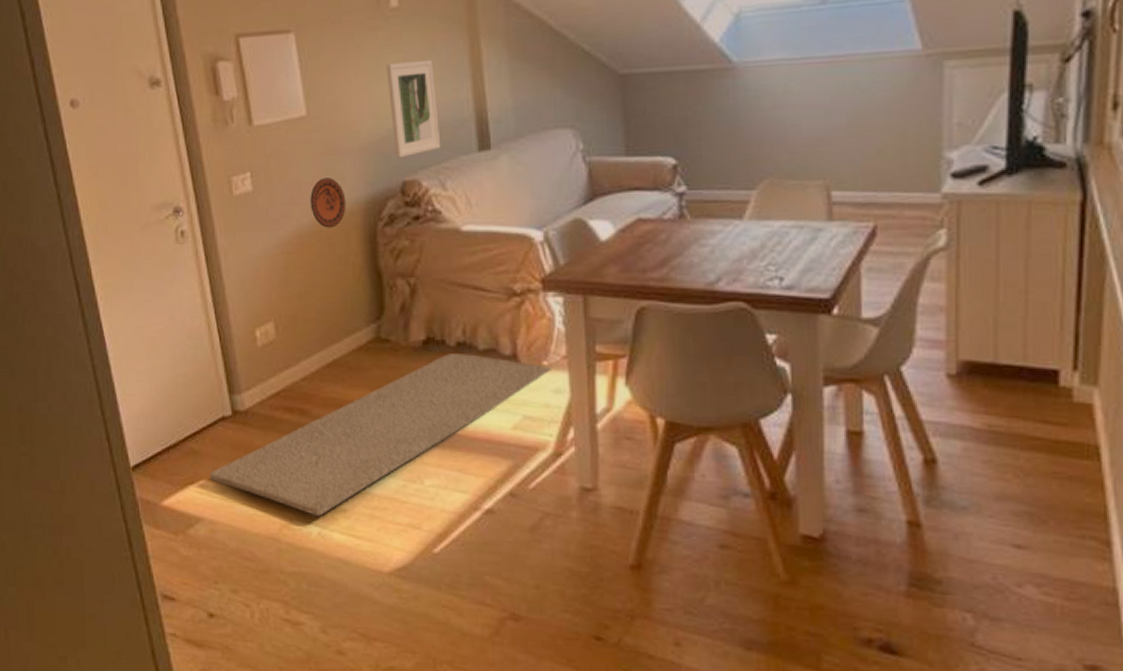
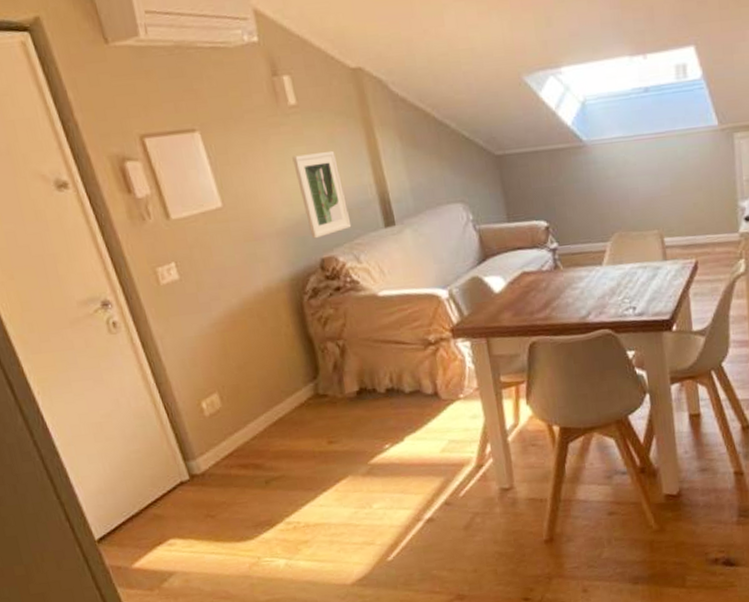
rug: present [210,354,552,516] -> none [176,397,467,551]
decorative plate: present [310,178,346,228] -> none [236,261,272,306]

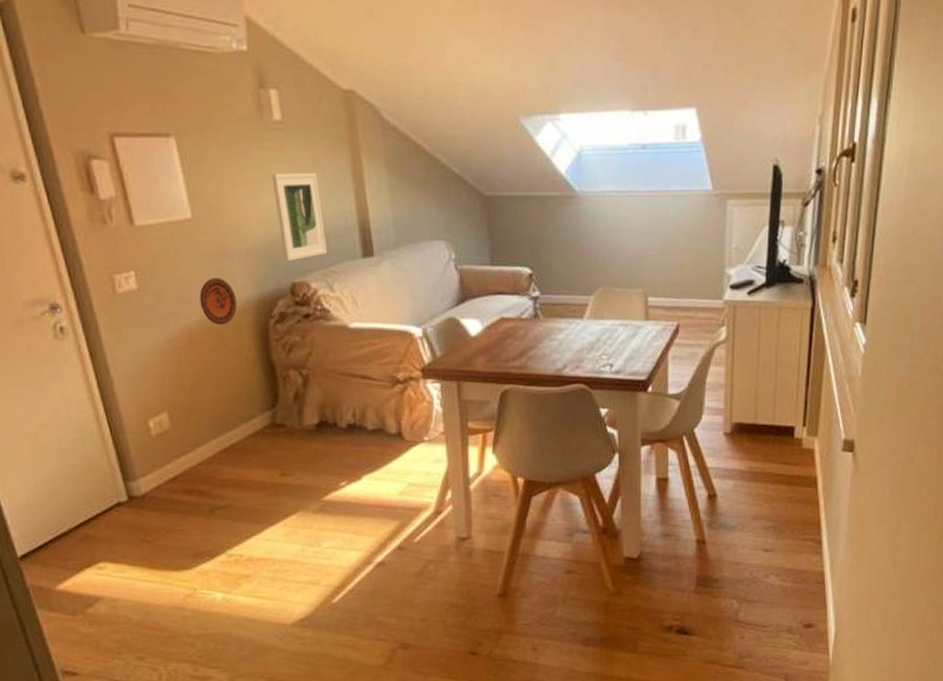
decorative plate: none [236,261,272,306] -> present [199,278,237,325]

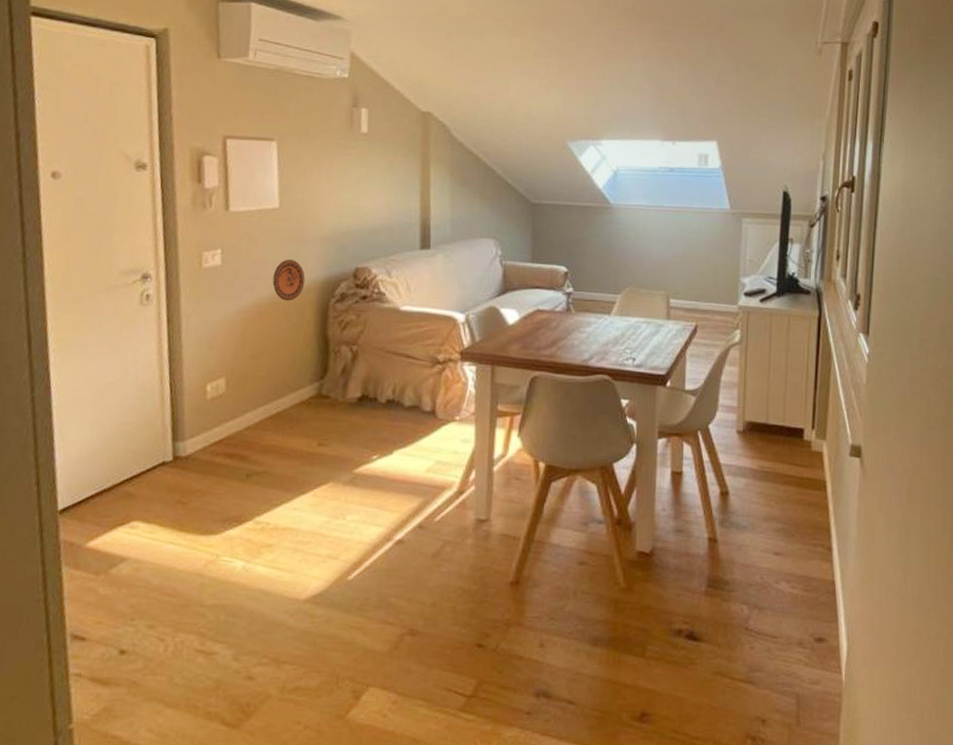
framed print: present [271,172,328,262] -> none [352,175,391,249]

